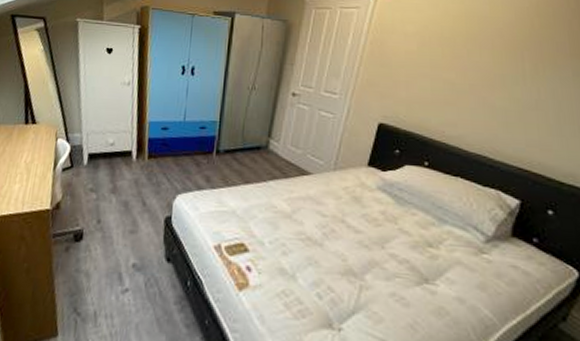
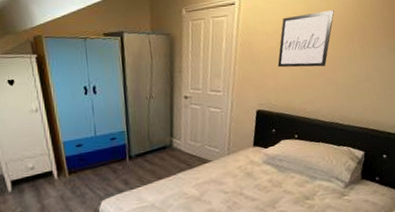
wall art: none [414,15,501,83] -> present [277,10,334,68]

